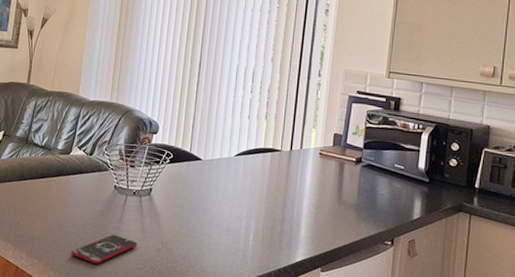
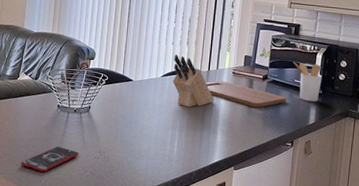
knife block: none [248,129,297,194] -> present [172,54,214,108]
cutting board: none [287,162,386,197] -> present [206,81,287,108]
utensil holder: none [393,142,428,192] -> present [293,62,322,102]

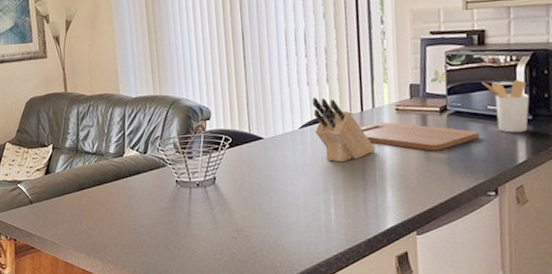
smartphone: present [20,147,79,172] -> none [144,230,212,261]

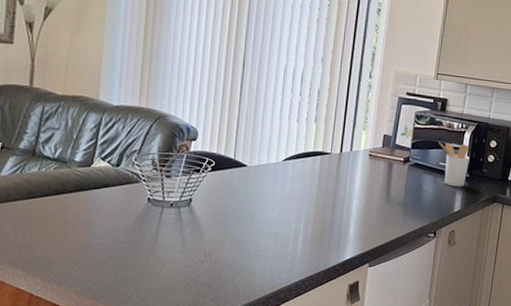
knife block: present [312,97,376,163] -> none [297,133,347,197]
cutting board: present [360,122,480,151] -> none [337,165,431,195]

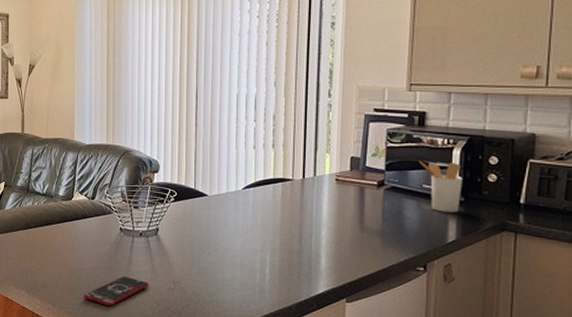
smartphone: none [98,250,178,282] -> present [83,276,150,306]

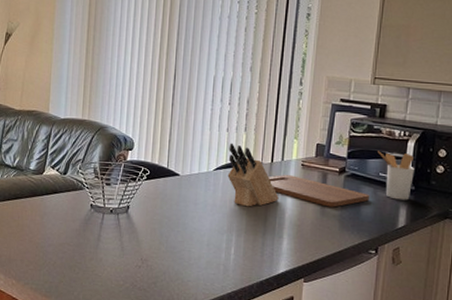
smartphone: present [83,276,150,306] -> none [49,253,117,282]
knife block: none [257,160,313,226] -> present [227,143,279,207]
cutting board: none [301,191,414,223] -> present [268,175,370,208]

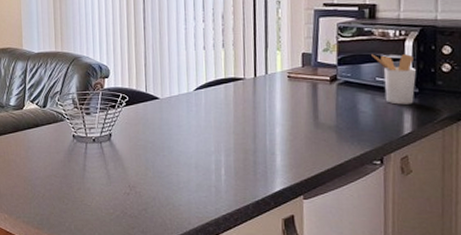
knife block: present [227,143,279,207] -> none [207,60,267,125]
cutting board: present [268,175,370,208] -> none [253,88,368,119]

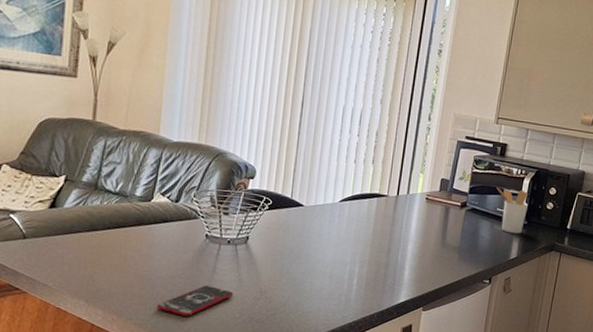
smartphone: none [39,183,105,213] -> present [156,286,234,316]

